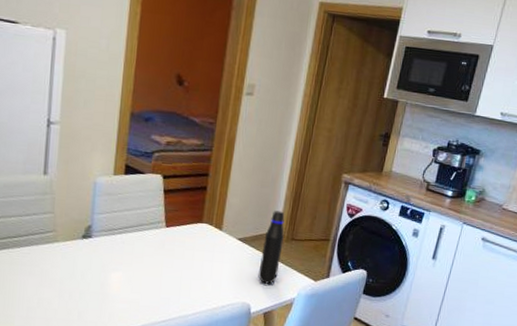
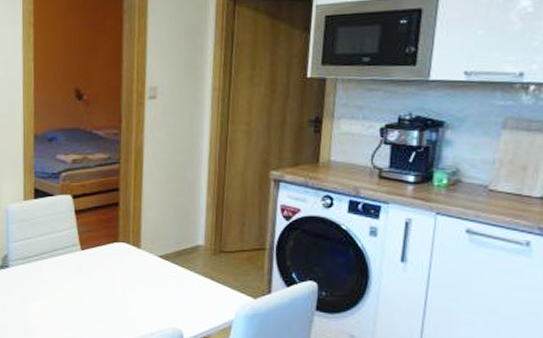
water bottle: present [258,210,285,284] -> none [186,221,211,305]

